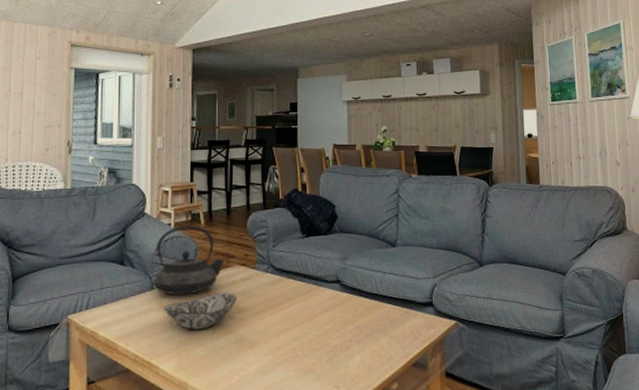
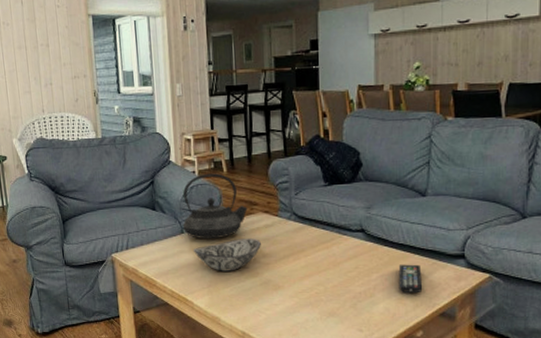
remote control: none [373,313,396,344] -> present [398,264,423,294]

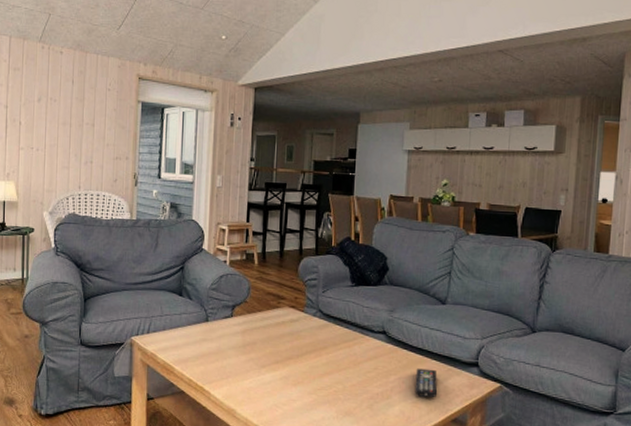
teapot: present [183,173,248,238] -> none [209,264,275,329]
decorative bowl: present [192,237,261,271] -> none [215,330,285,363]

